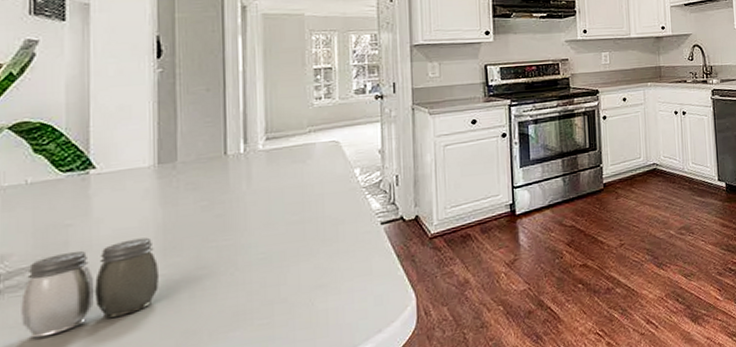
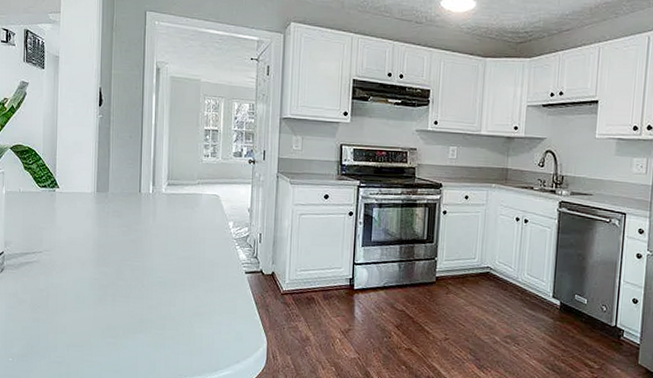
salt and pepper shaker: present [21,237,159,338] -> none [15,247,94,306]

